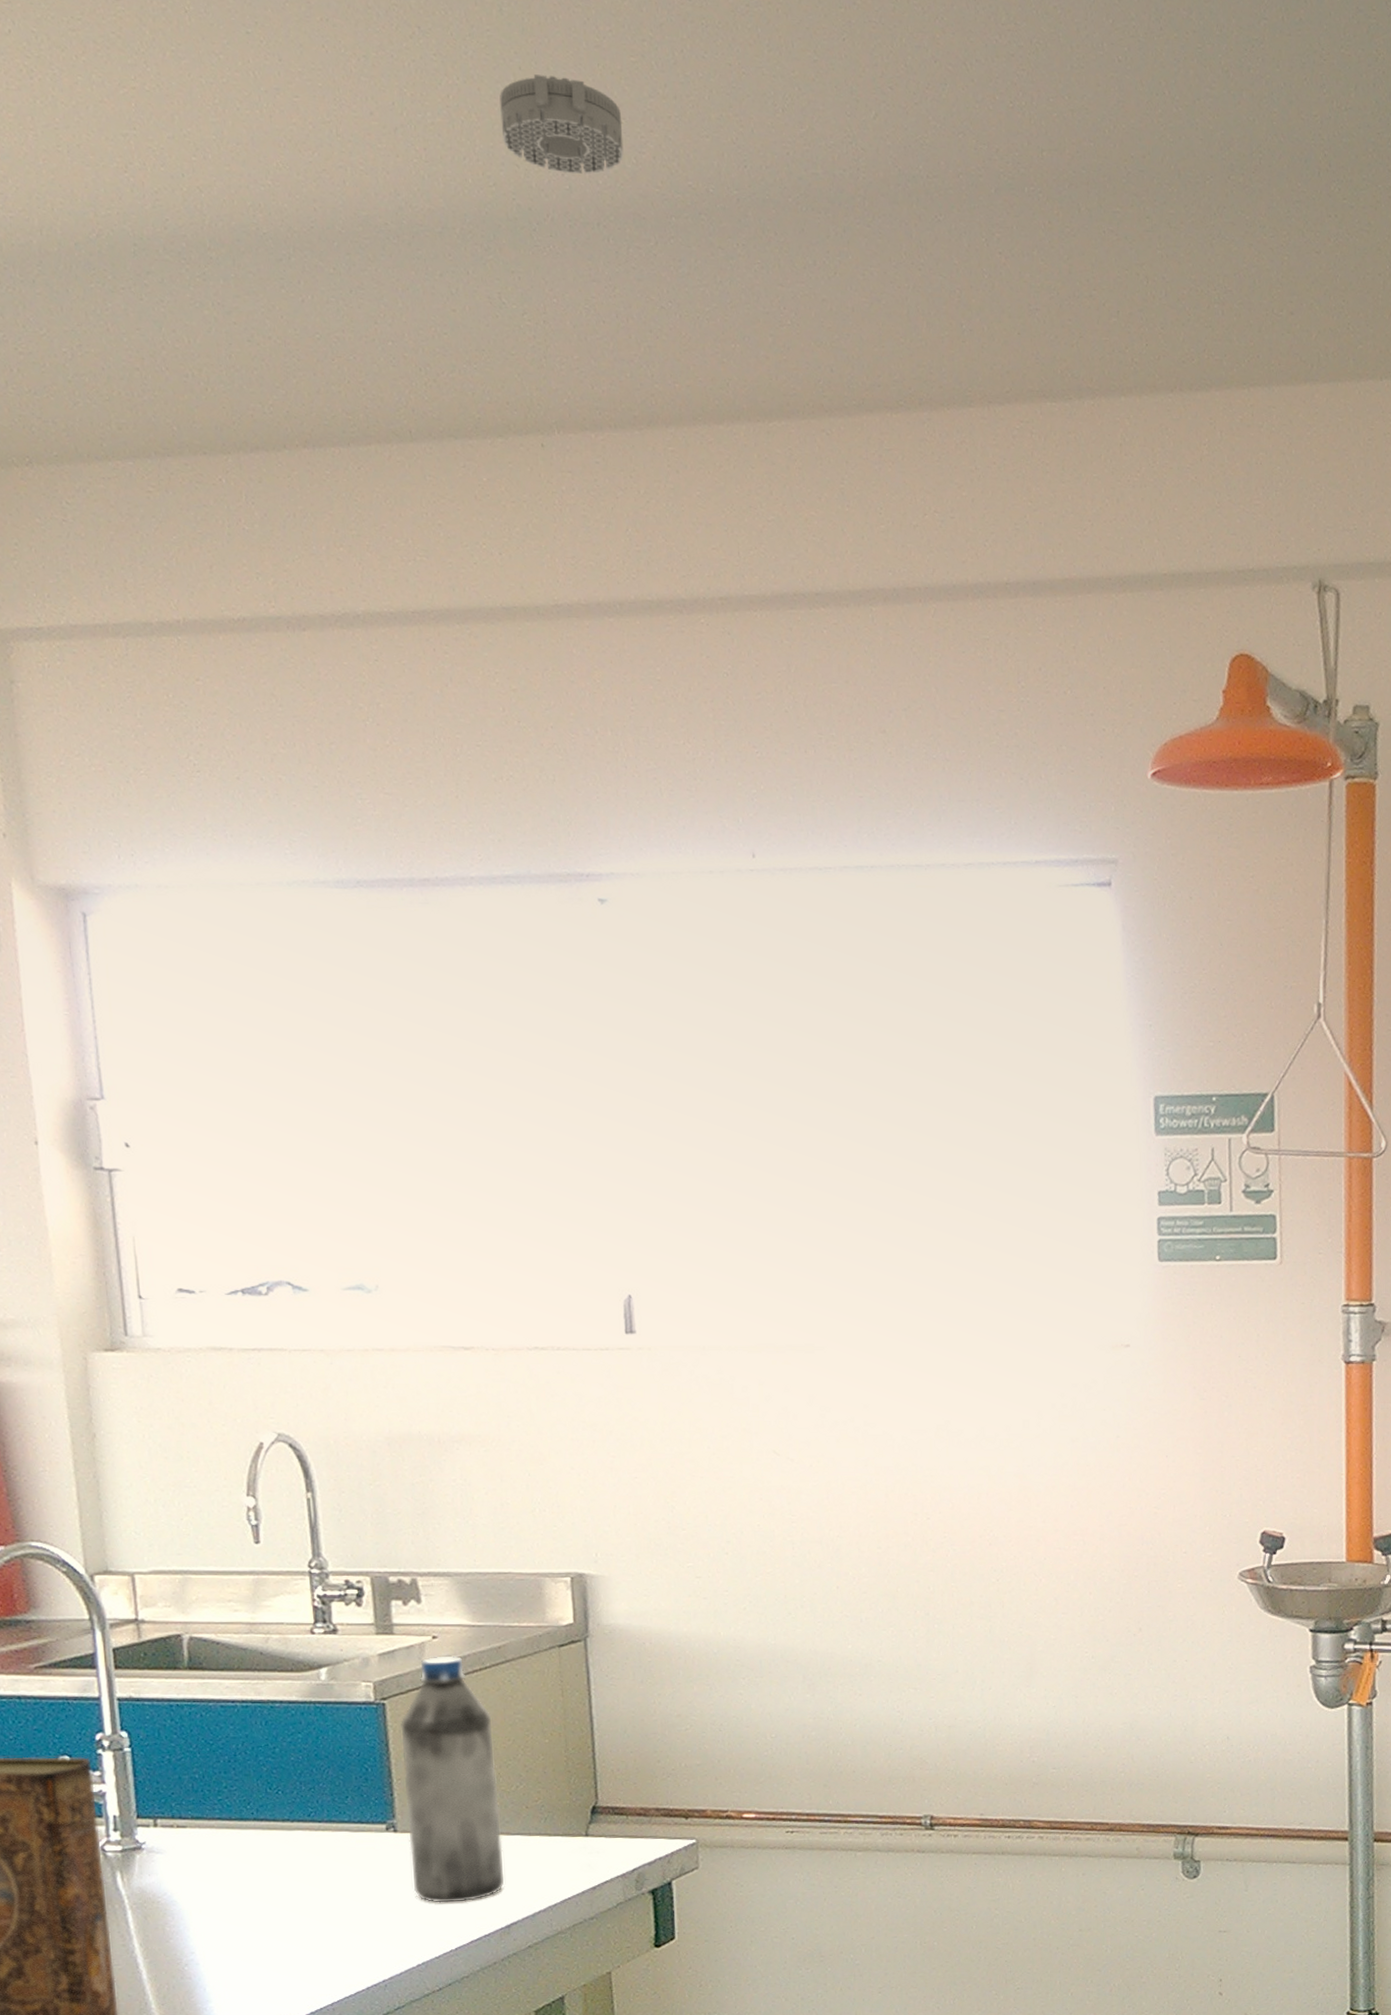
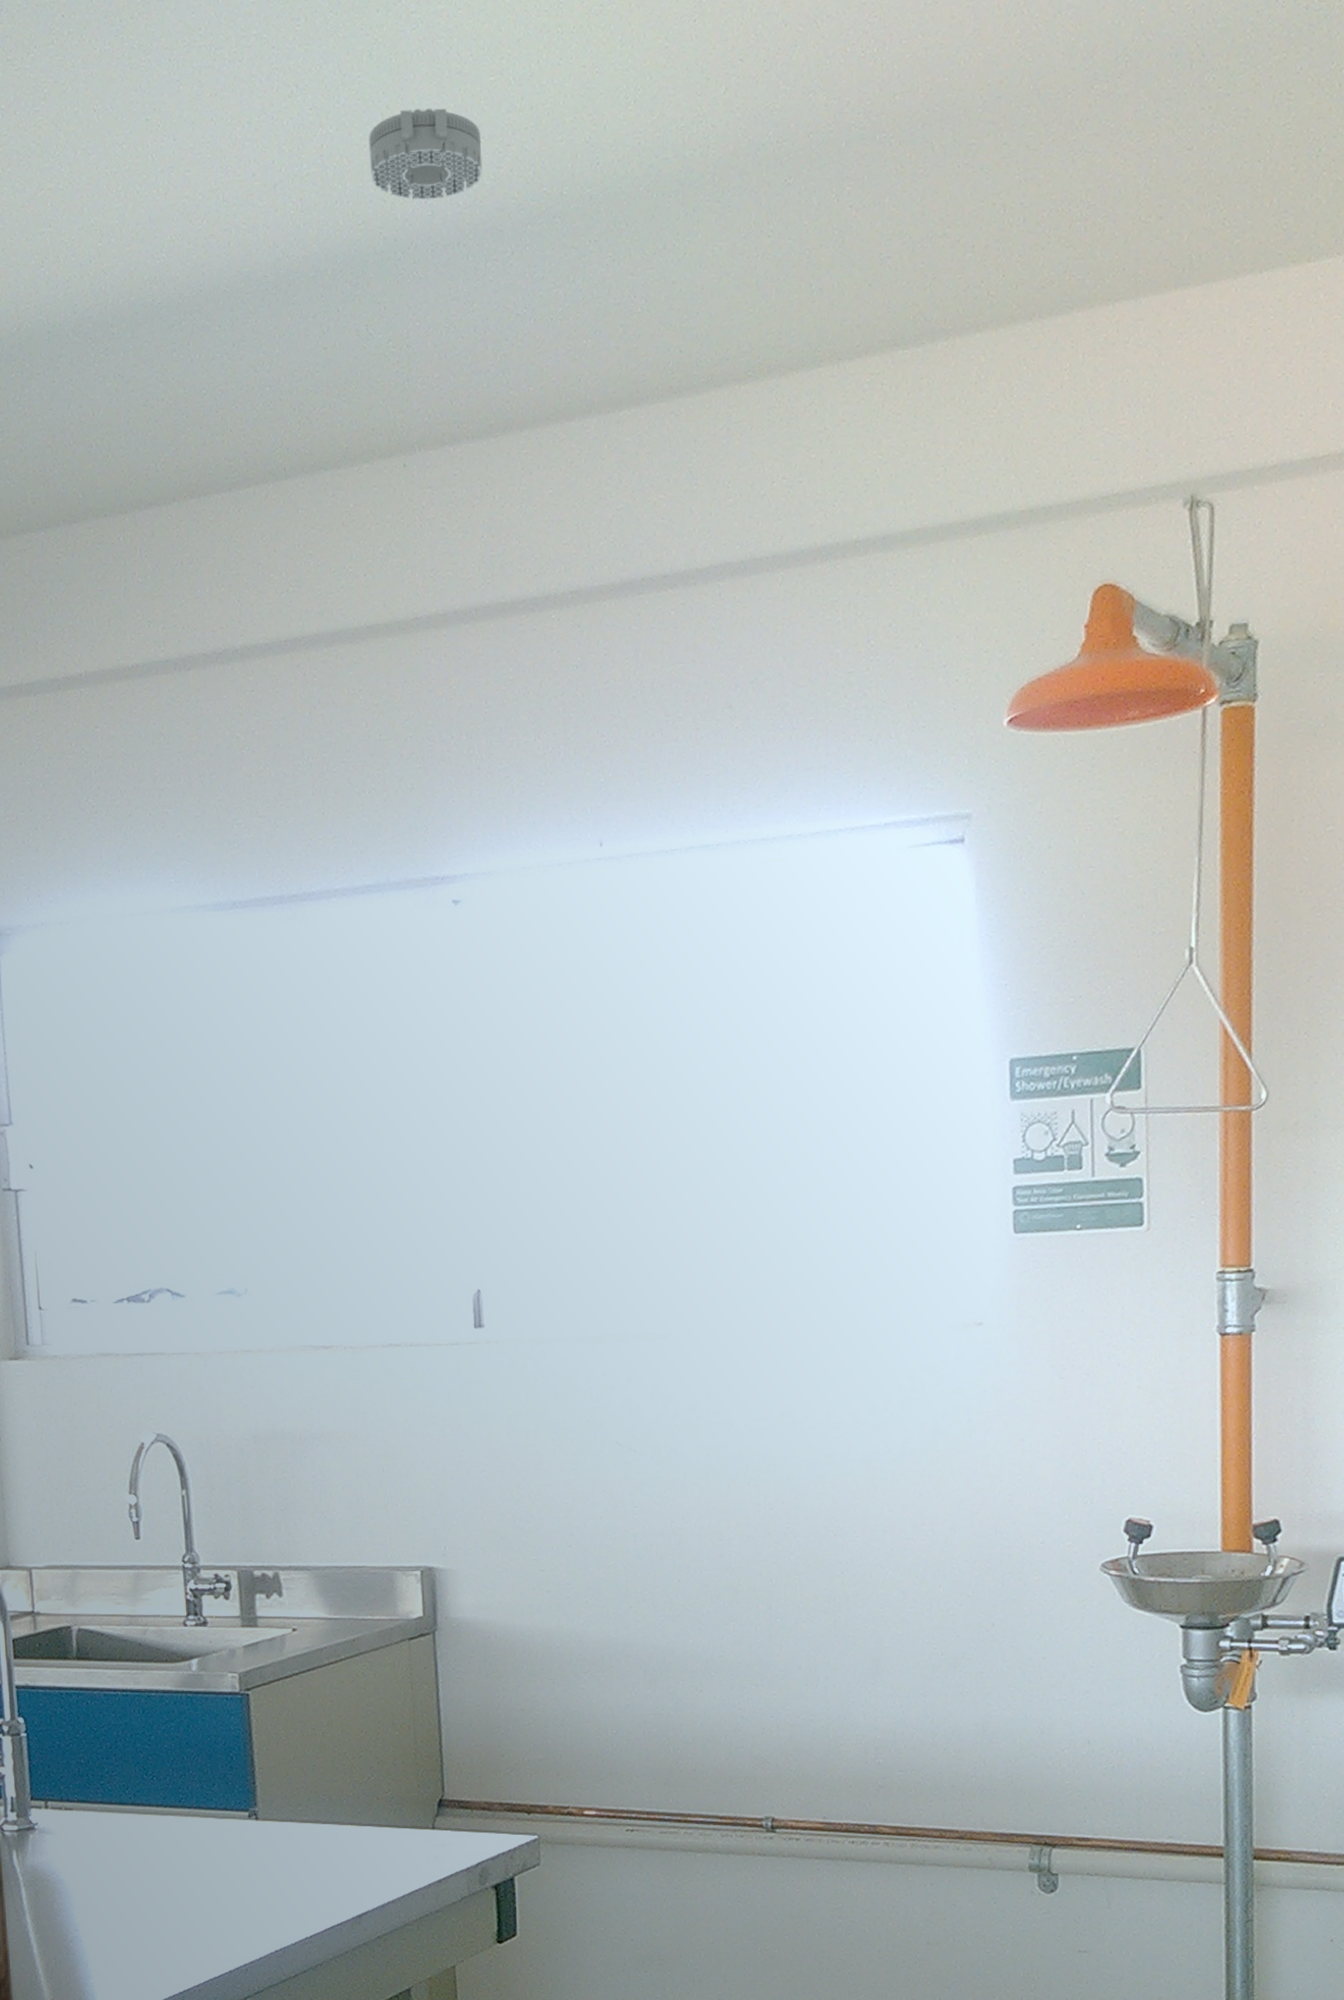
water bottle: present [400,1655,505,1903] -> none [263,1648,356,1891]

